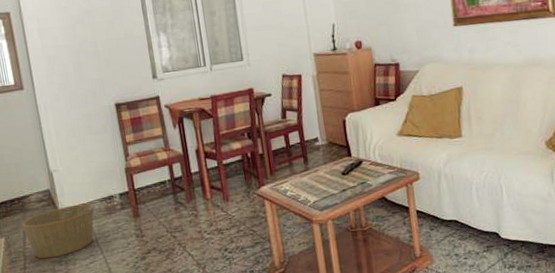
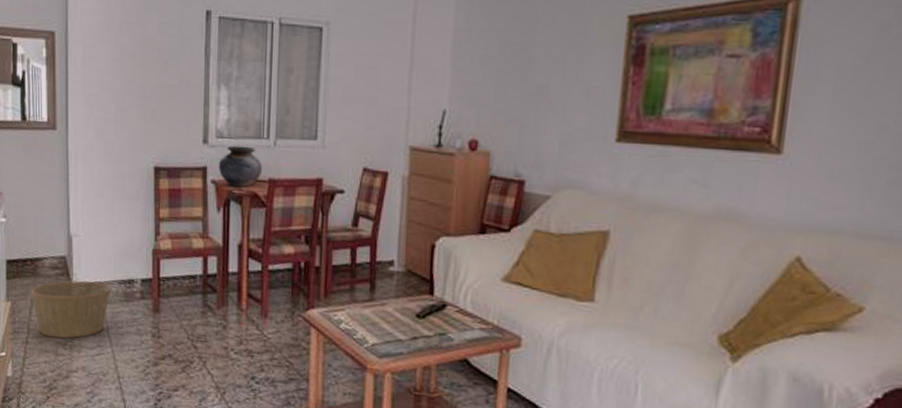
vase: none [168,75,205,107] -> present [219,145,263,187]

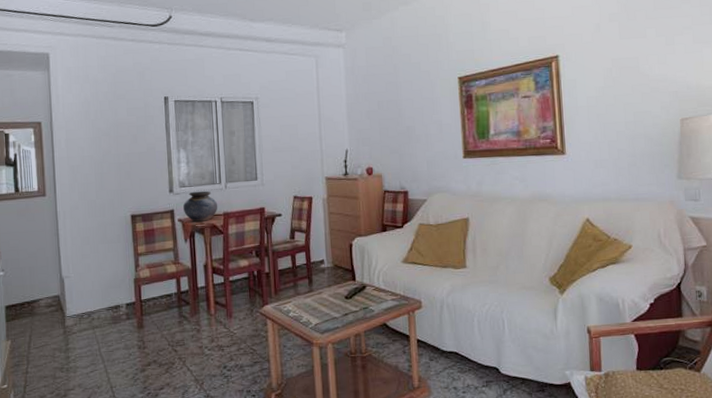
basket: present [31,280,111,339] -> none [29,311,101,365]

